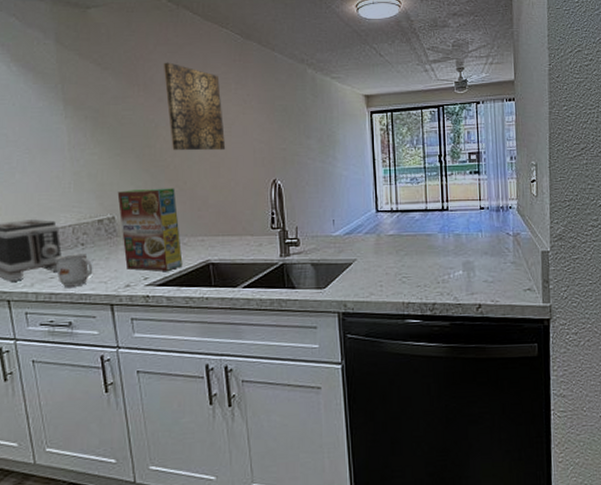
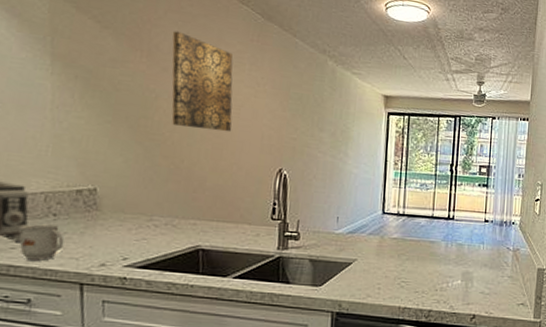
cereal box: present [117,188,183,271] -> none [102,161,170,253]

